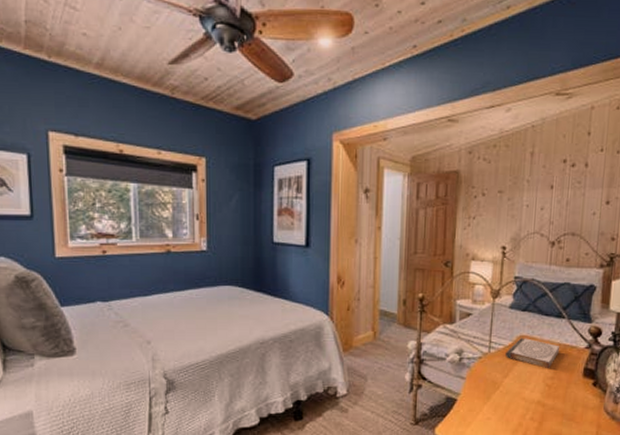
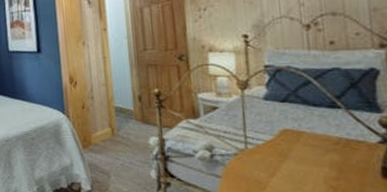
book: present [505,338,560,369] -> none [267,132,342,168]

